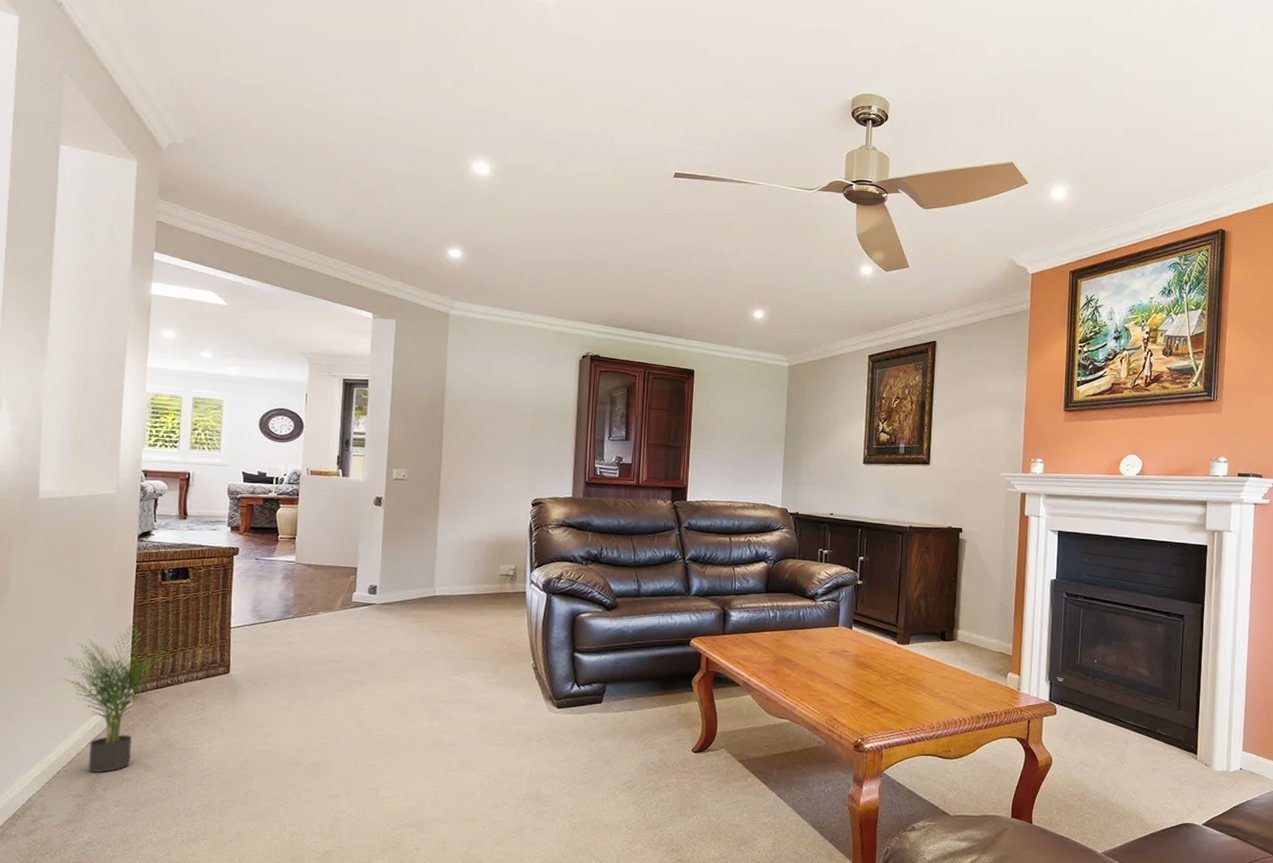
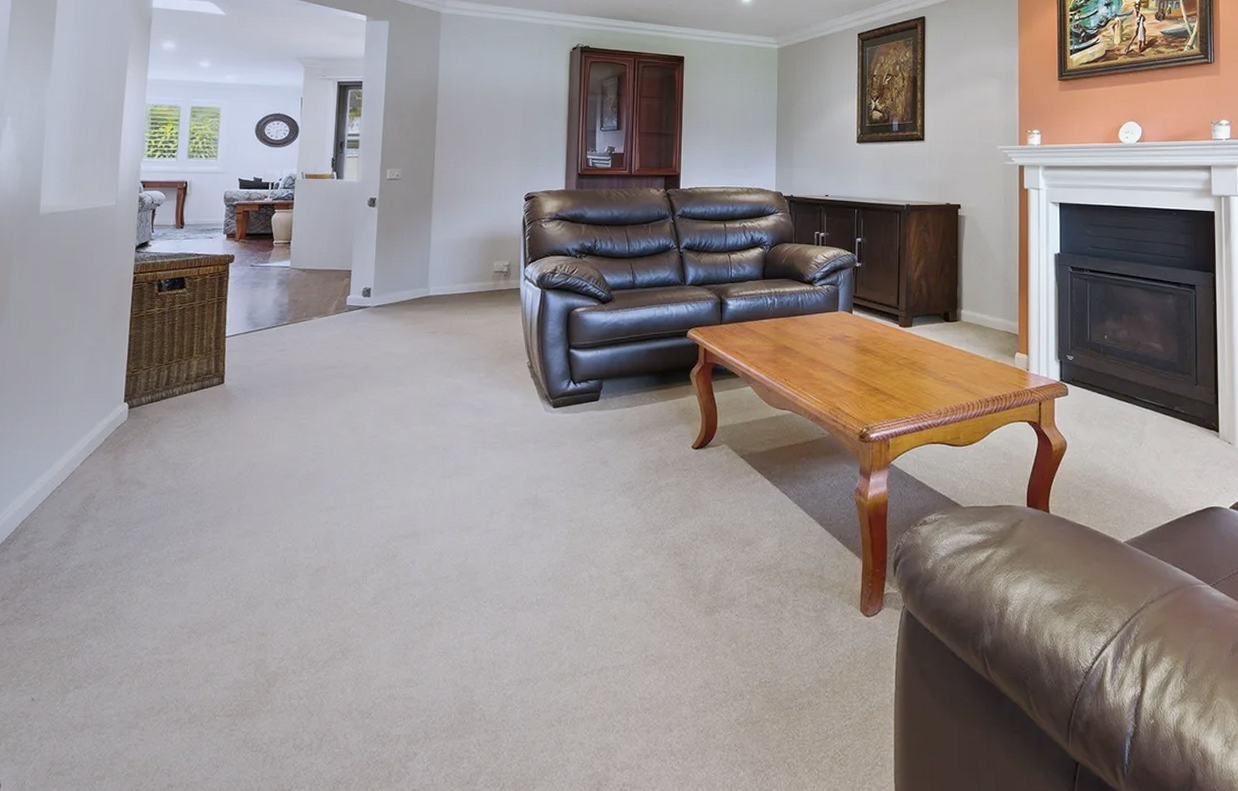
potted plant: present [61,623,169,772] -> none [57,336,164,491]

